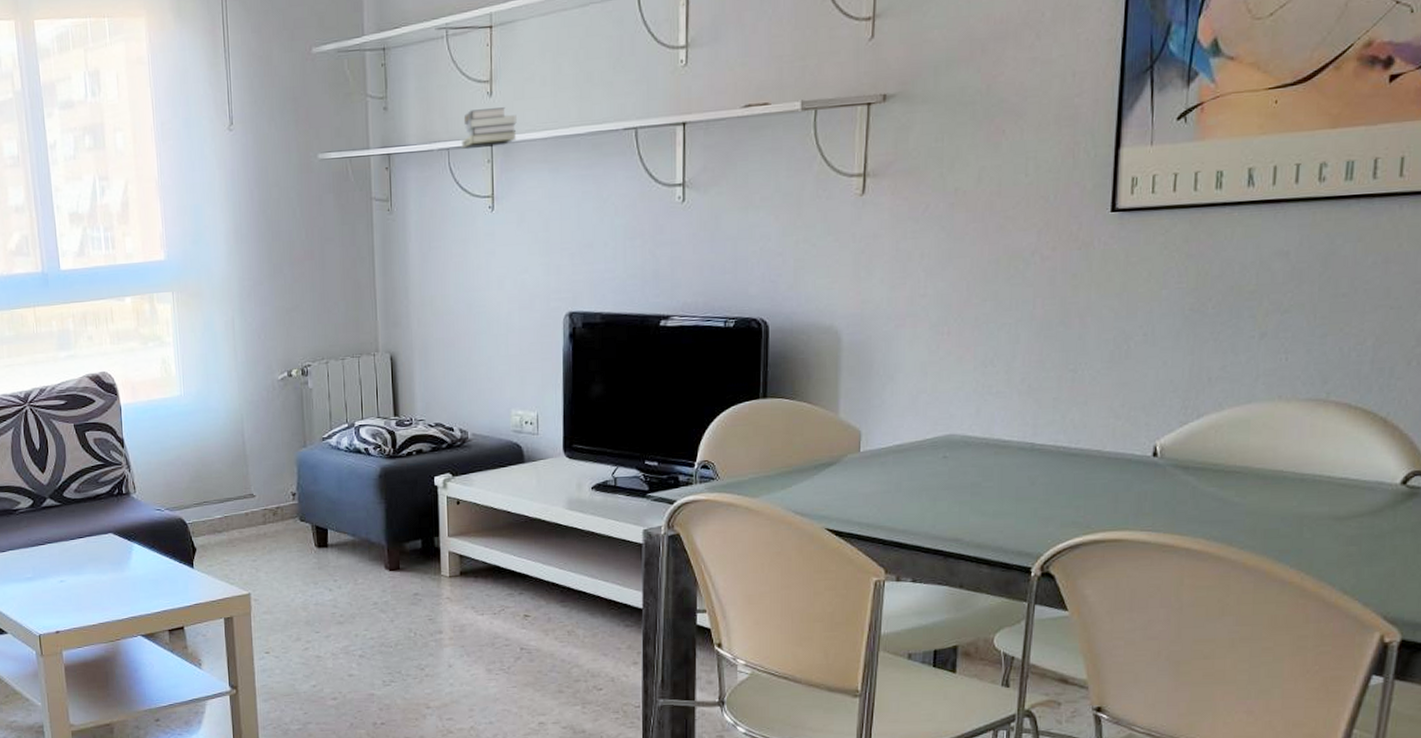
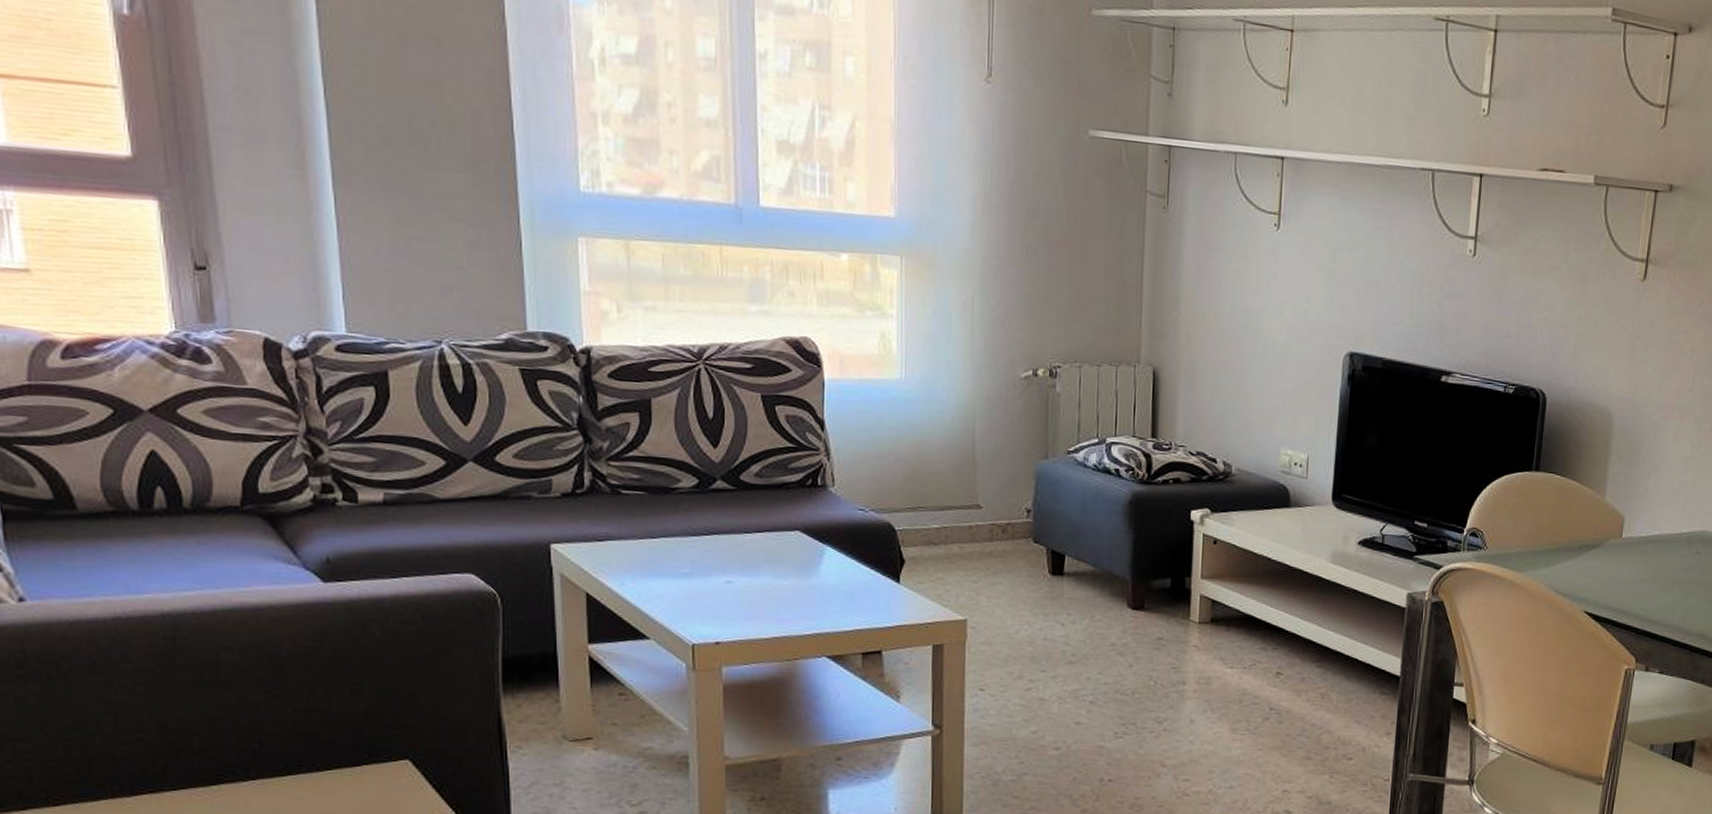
books: present [461,107,517,149] -> none [1250,116,1312,161]

